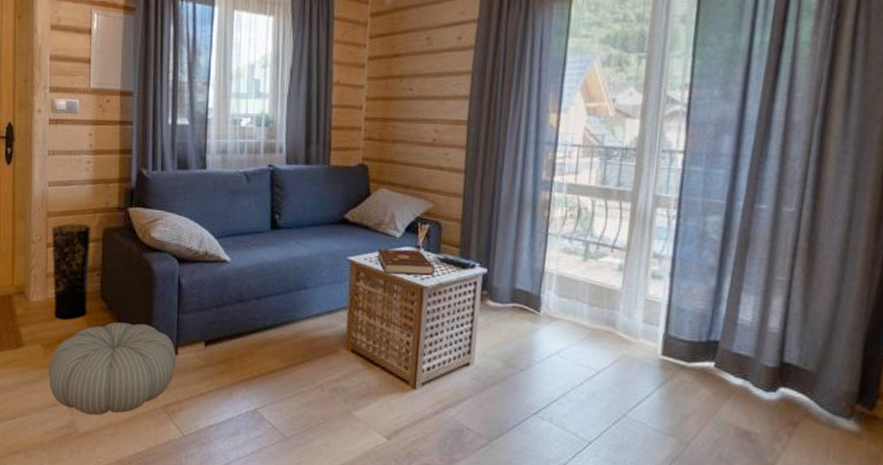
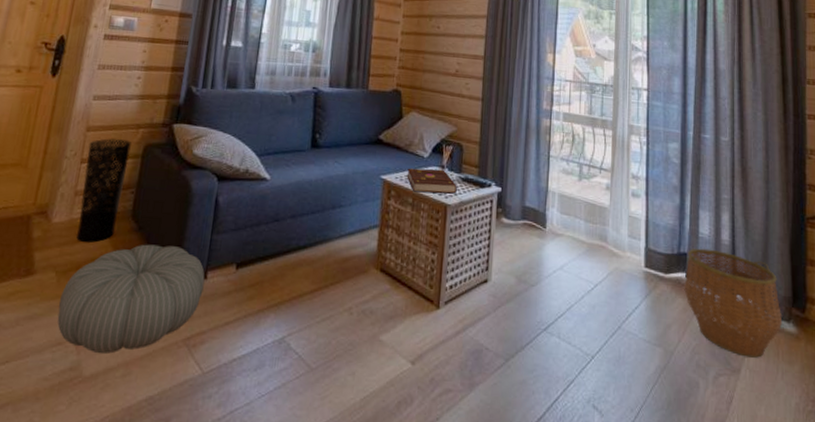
basket: none [710,335,841,454] -> present [684,248,783,358]

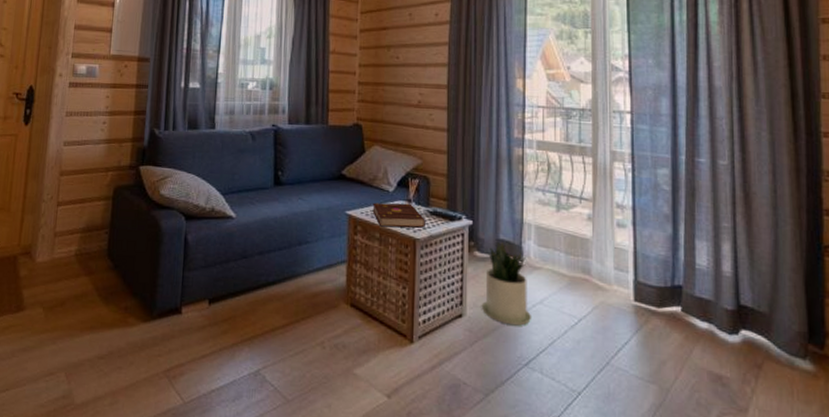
pouf: present [57,244,205,354] -> none [48,281,180,384]
umbrella stand: present [76,138,132,243] -> none [58,182,102,280]
planter: none [505,209,553,291] -> present [481,242,532,326]
basket: present [684,248,783,358] -> none [680,280,797,397]

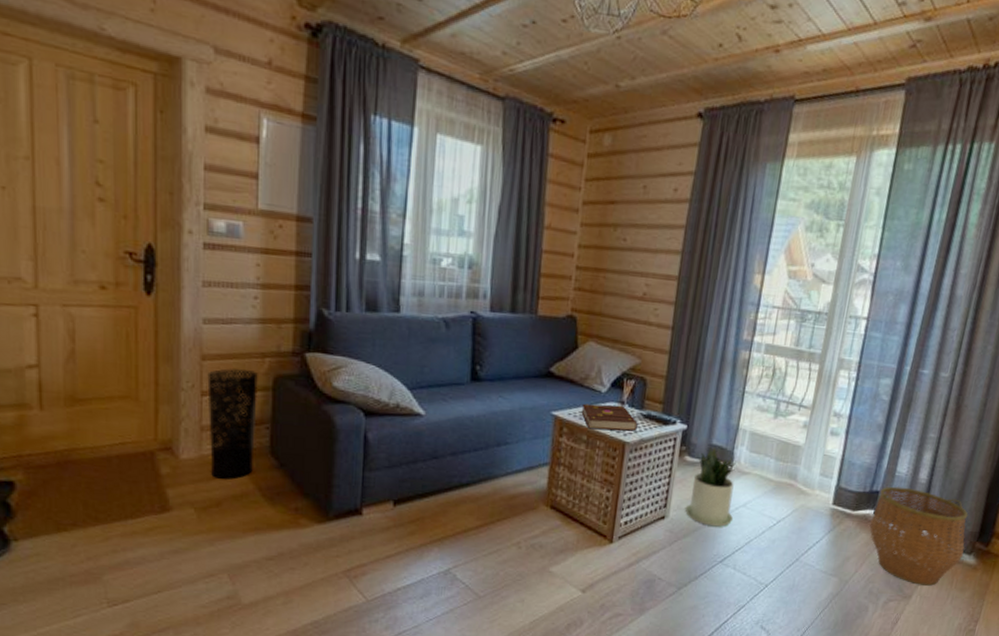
umbrella stand: none [58,182,102,280] -> present [207,369,258,479]
basket: none [680,280,797,397] -> present [869,486,968,586]

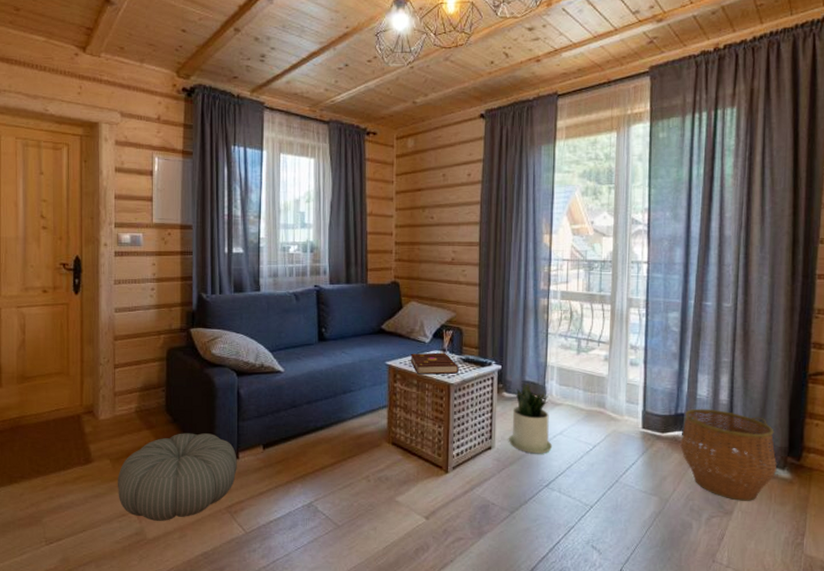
pouf: none [205,481,360,584] -> present [118,433,237,521]
umbrella stand: present [207,369,258,479] -> none [119,345,155,434]

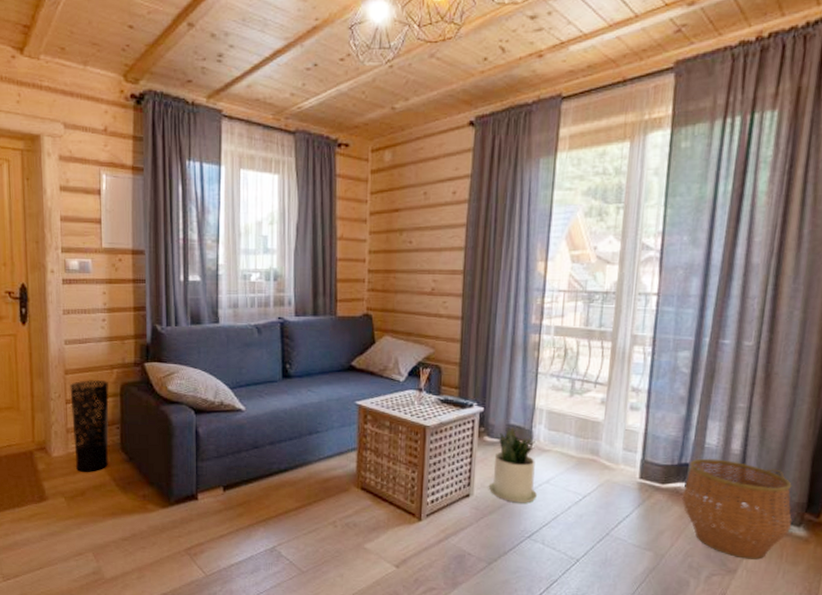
pouf: present [118,433,237,521] -> none [73,472,196,561]
umbrella stand: none [119,345,155,434] -> present [70,380,109,472]
book: present [410,352,459,375] -> none [382,392,436,416]

